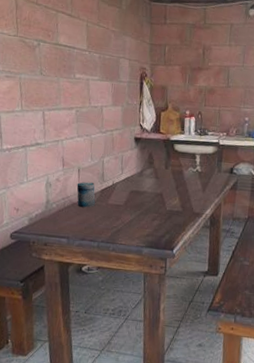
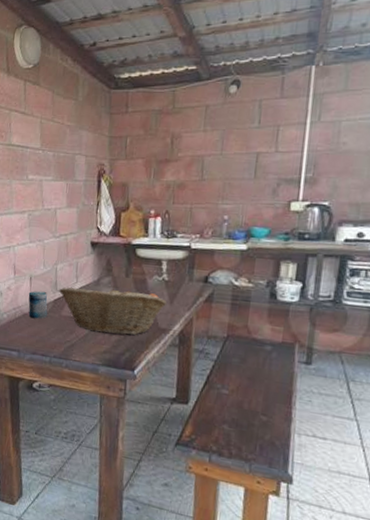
fruit basket: none [105,176,200,220] -> present [58,285,167,335]

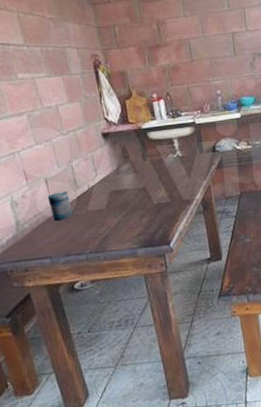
fruit basket: present [58,285,167,335] -> none [79,171,185,219]

